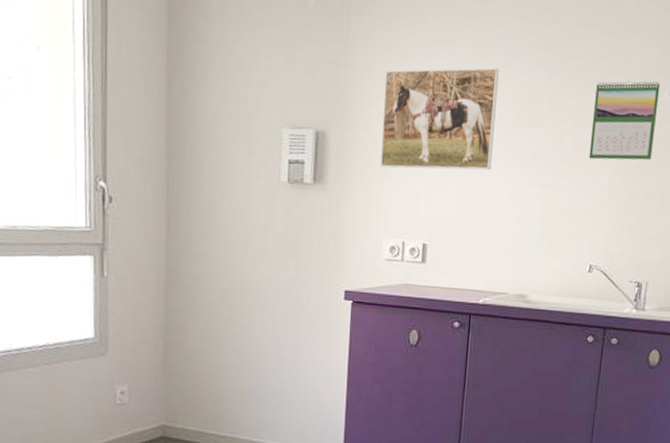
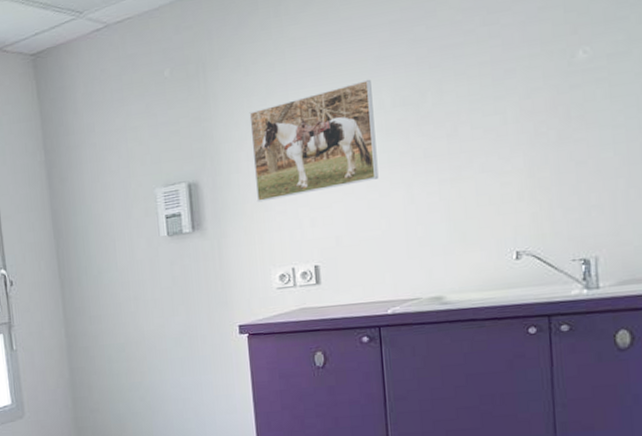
calendar: present [588,80,661,161] -> none [489,42,575,143]

